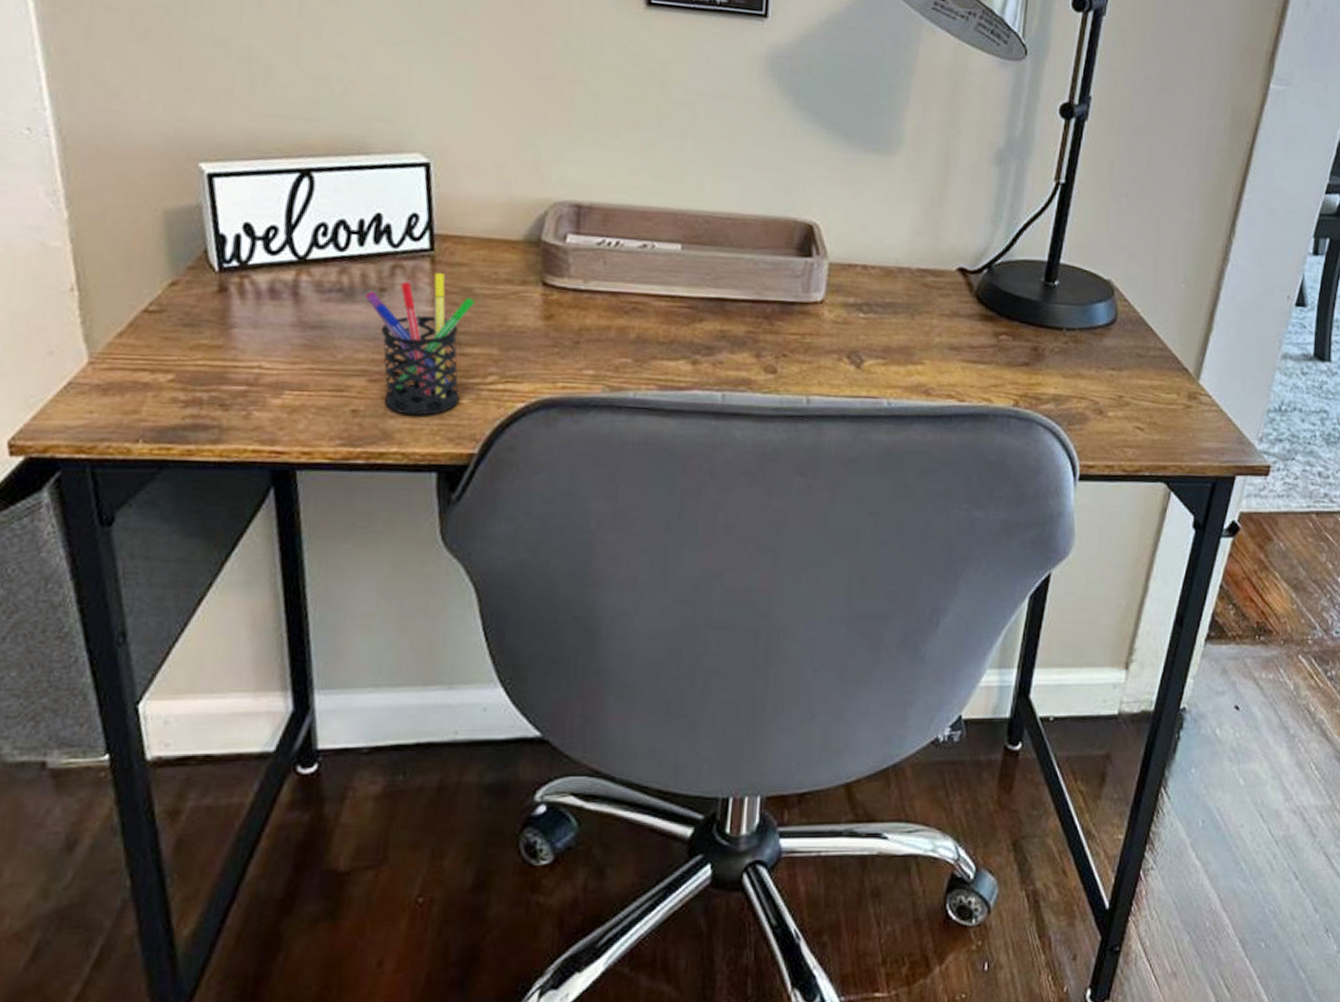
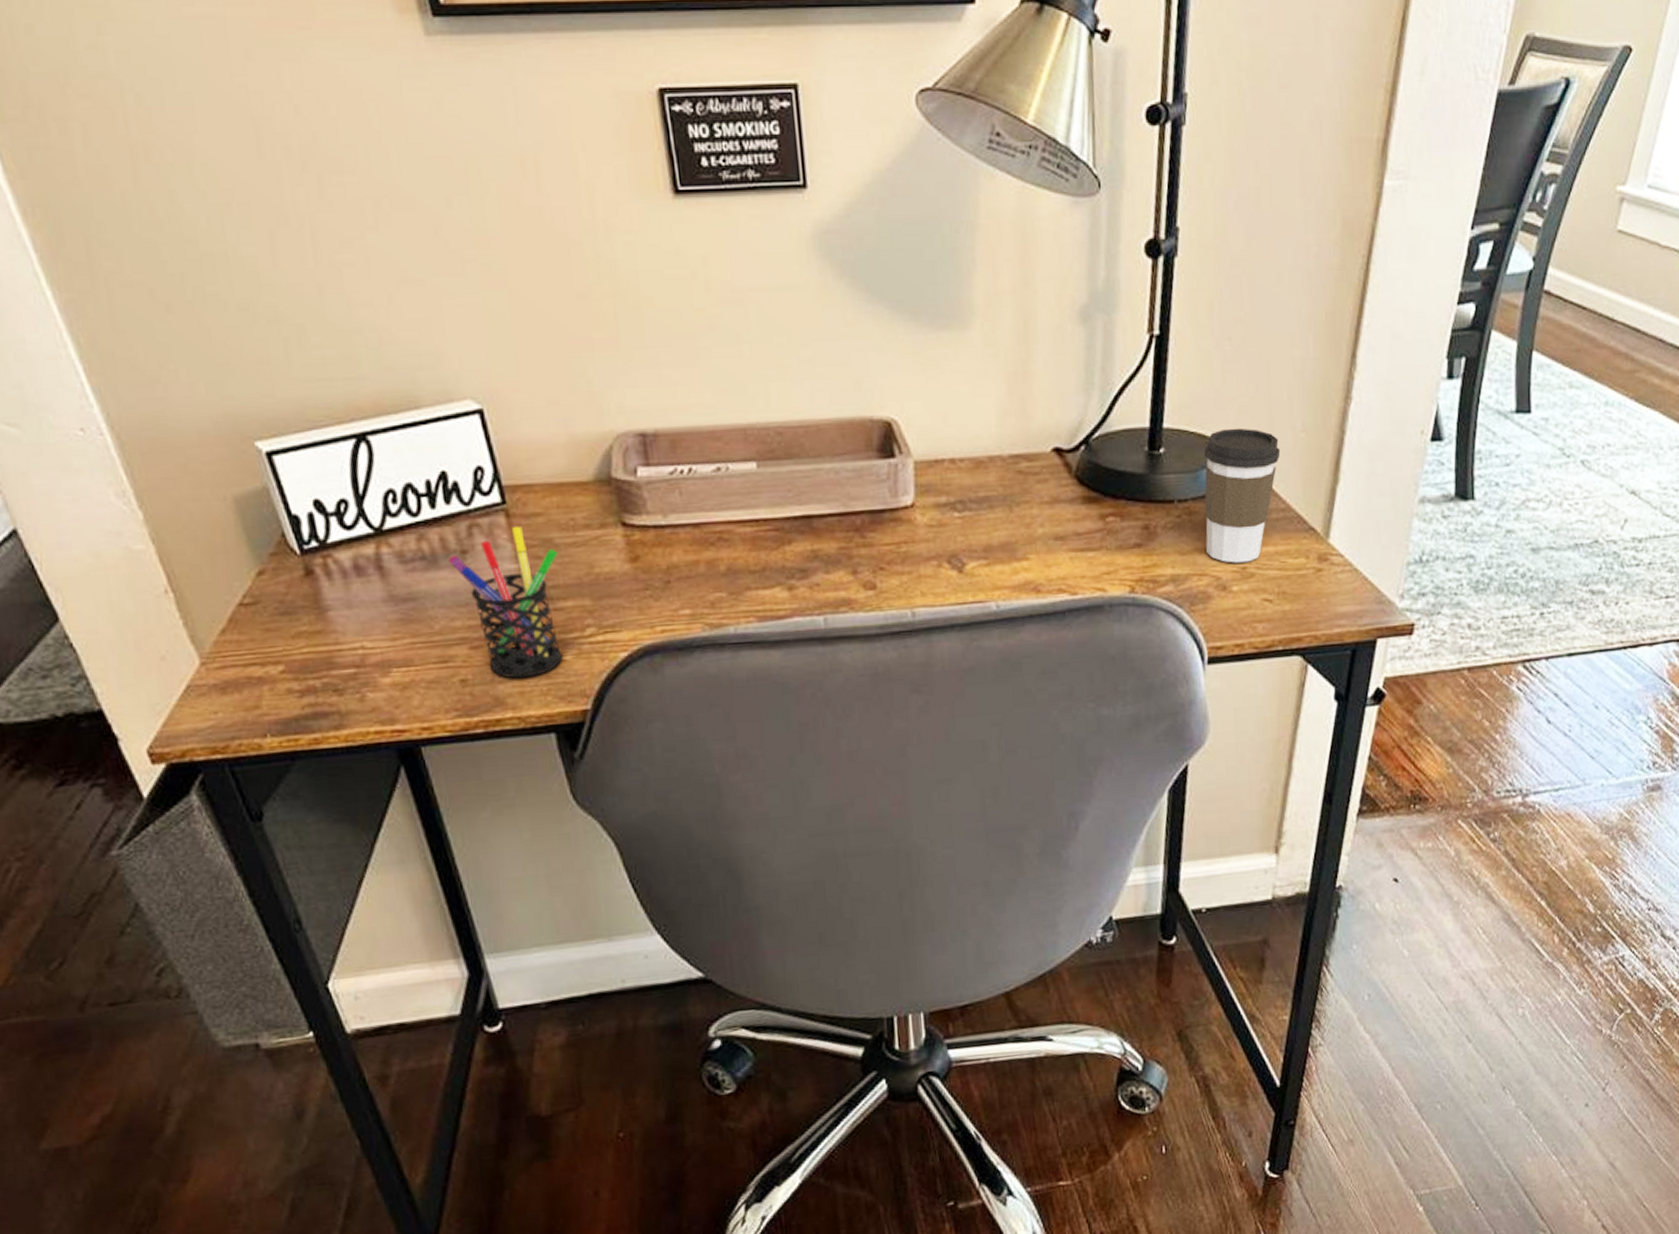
coffee cup: none [1088,271,1163,392] -> present [1203,428,1281,563]

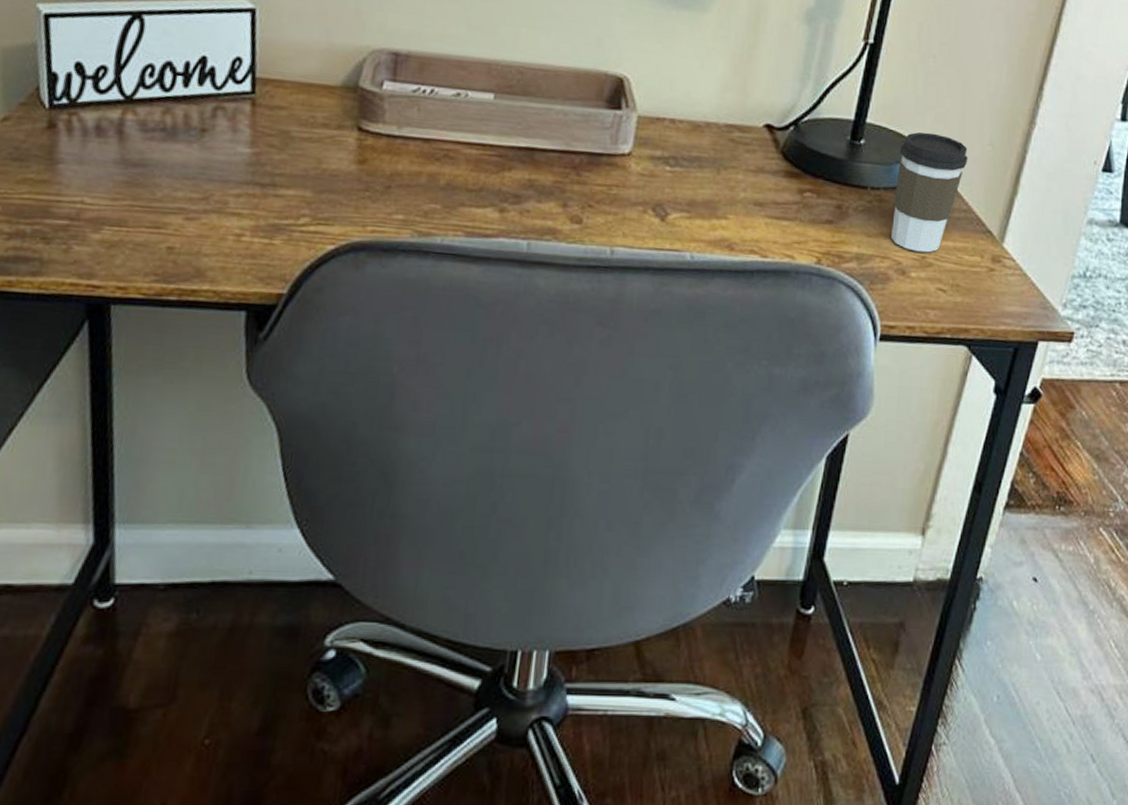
pen holder: present [448,527,563,679] -> none [186,115,292,255]

